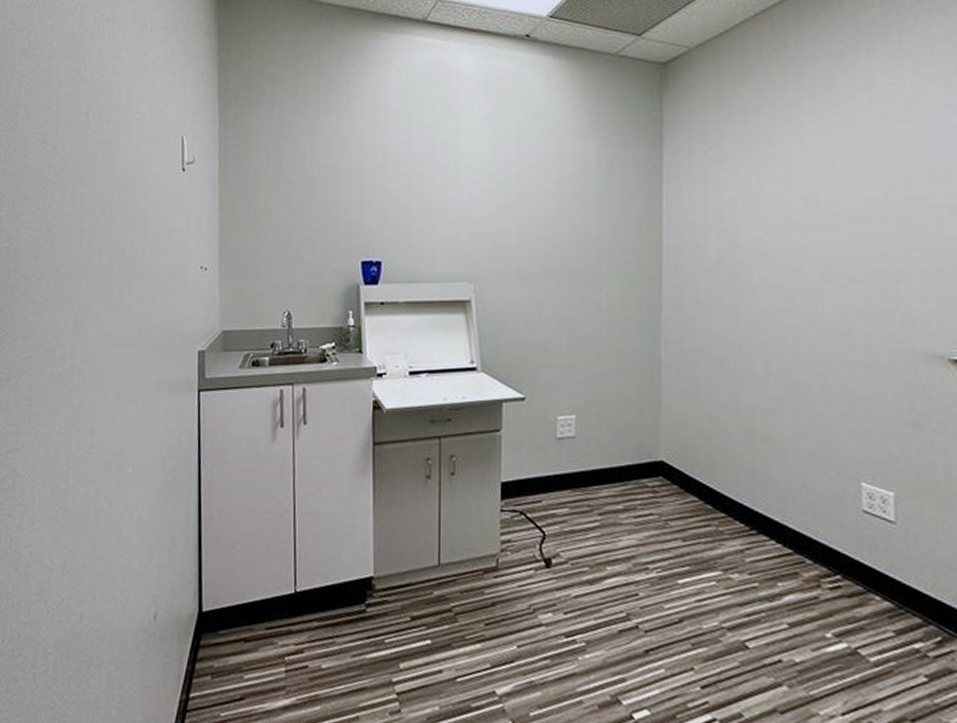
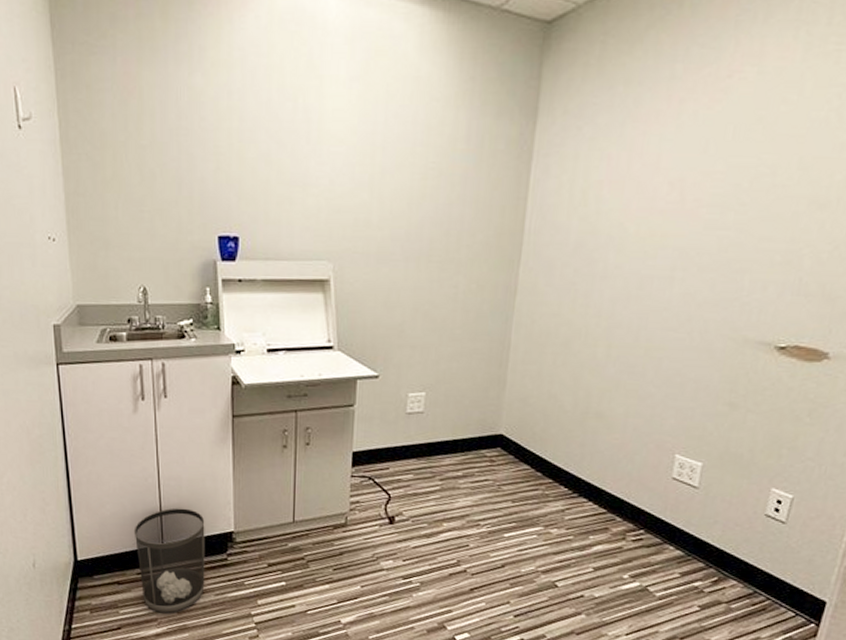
waste bin: none [265,548,342,679] -> present [133,508,205,613]

